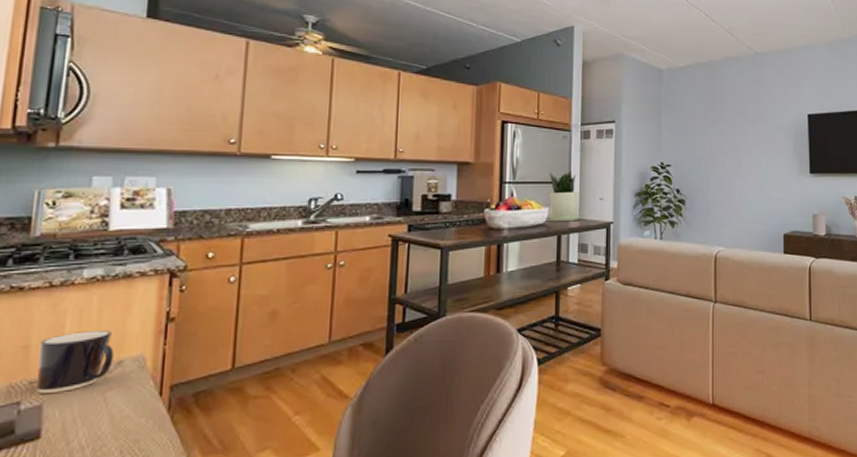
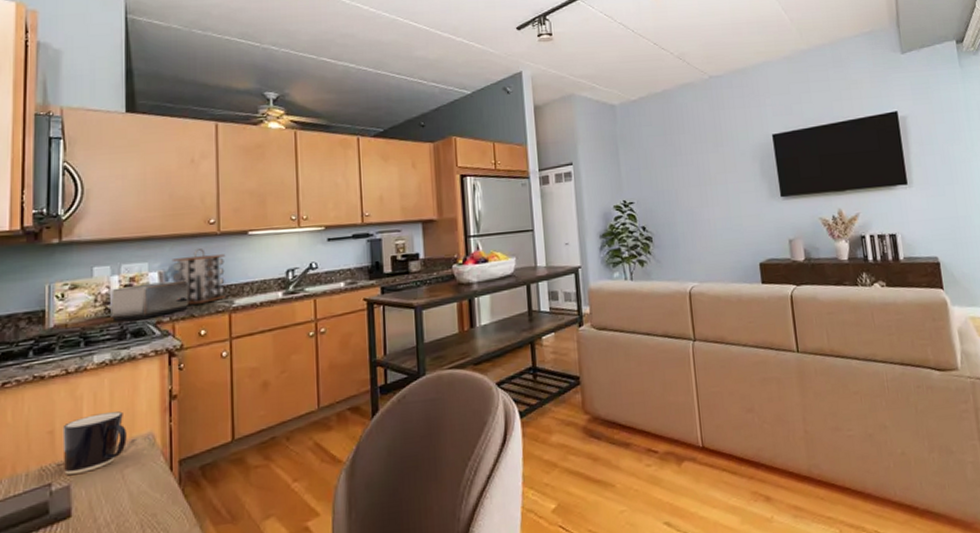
toaster: none [109,199,201,237] -> present [112,280,190,321]
spice rack: none [183,167,244,225] -> present [171,248,226,305]
planter: present [547,171,582,223] -> none [511,218,549,273]

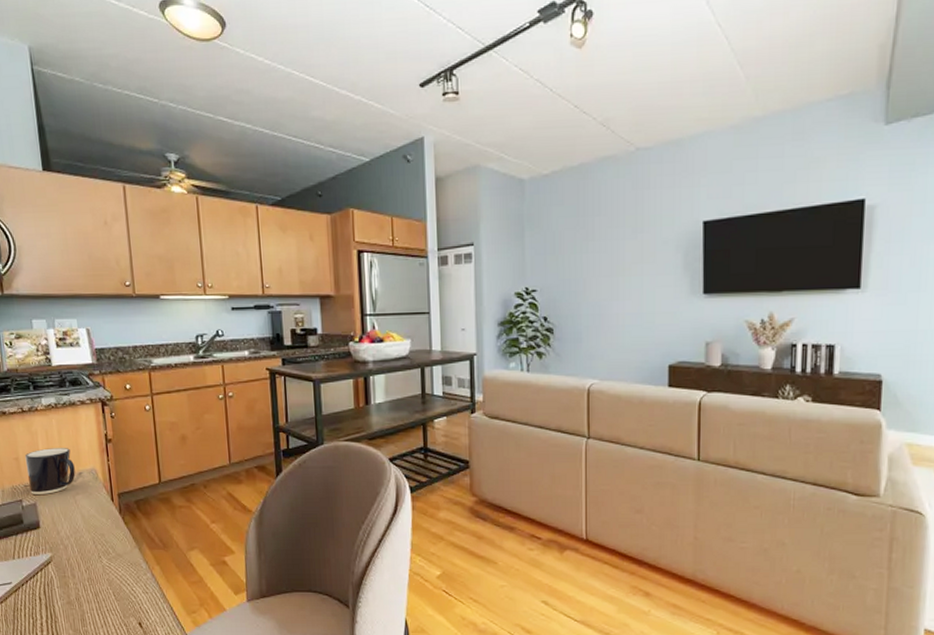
toaster: present [112,280,190,321] -> none [49,337,115,371]
spice rack: present [171,248,226,305] -> none [96,308,145,361]

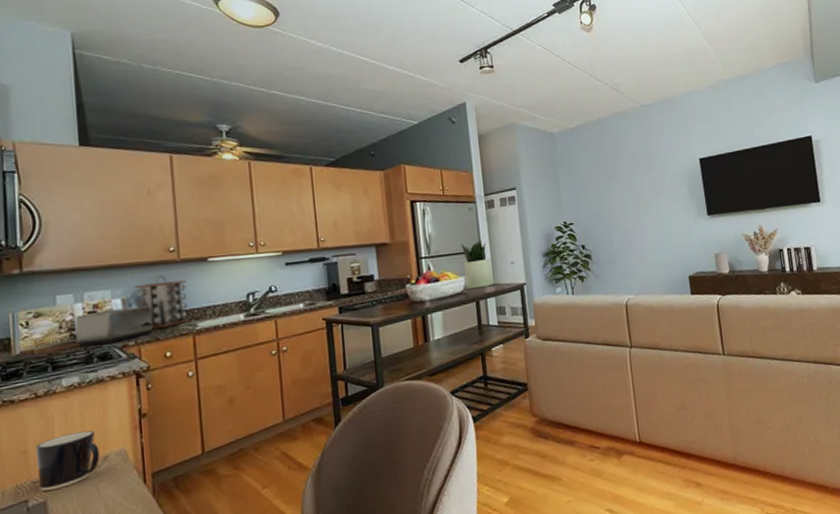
toaster: none [49,337,115,371] -> present [76,305,154,347]
spice rack: none [96,308,145,361] -> present [134,274,189,329]
planter: none [408,300,444,356] -> present [460,240,496,291]

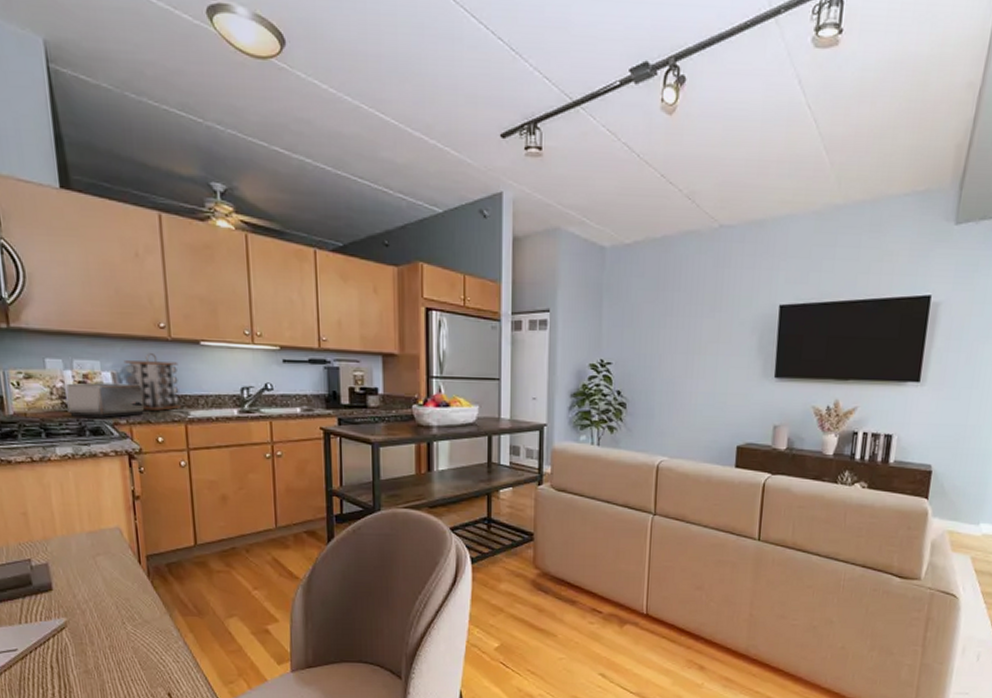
mug: present [35,430,100,492] -> none [34,503,96,555]
planter: present [460,240,496,291] -> none [477,366,513,423]

